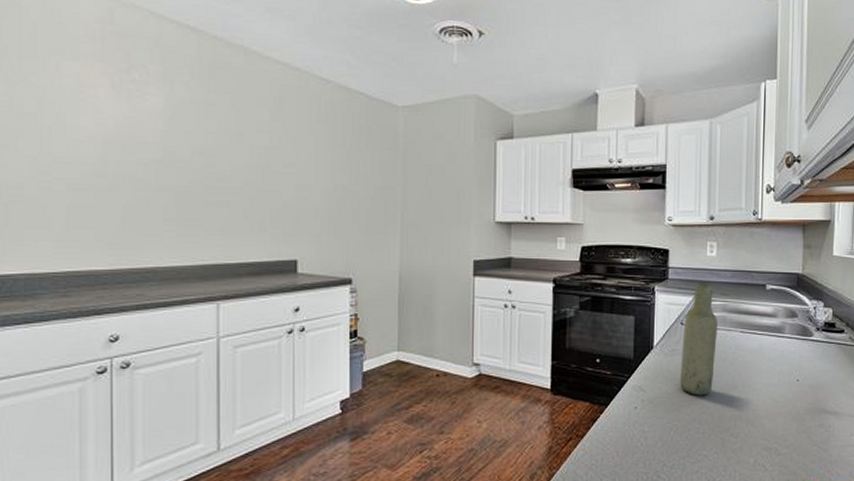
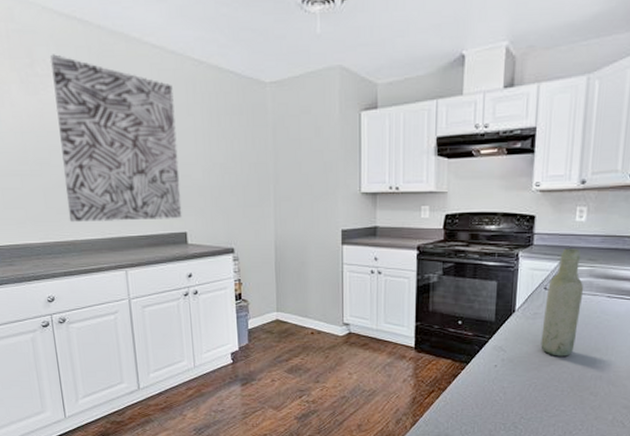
wall art: none [151,61,294,247] -> present [50,54,182,223]

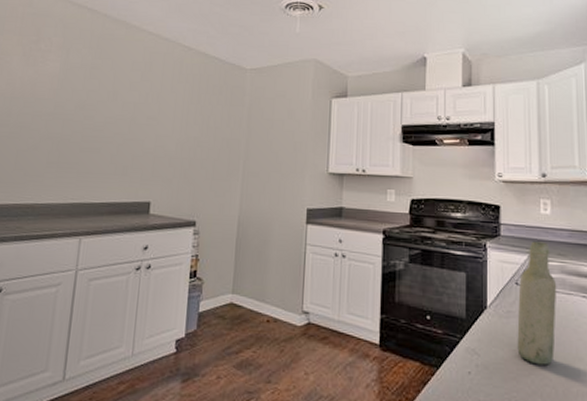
wall art: present [50,54,182,223] -> none [34,34,161,188]

